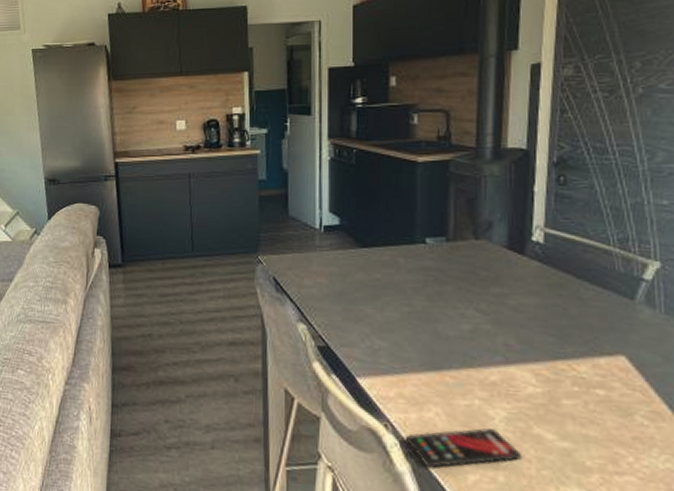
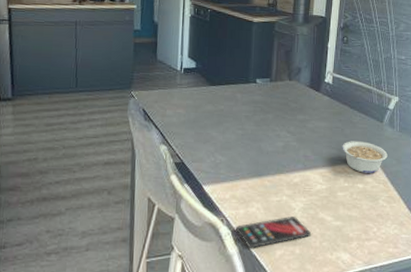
legume: none [565,325,646,375] -> present [342,141,388,173]

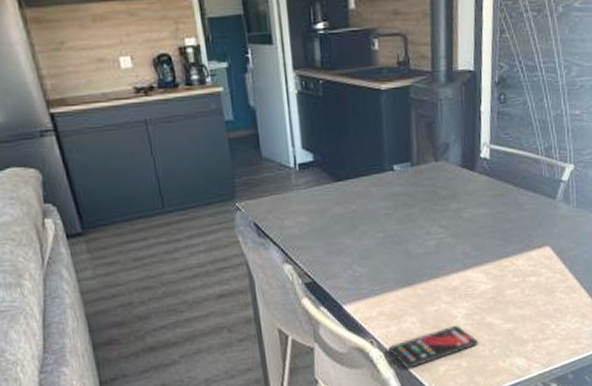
legume: present [342,141,388,173] -> none [507,225,564,264]

